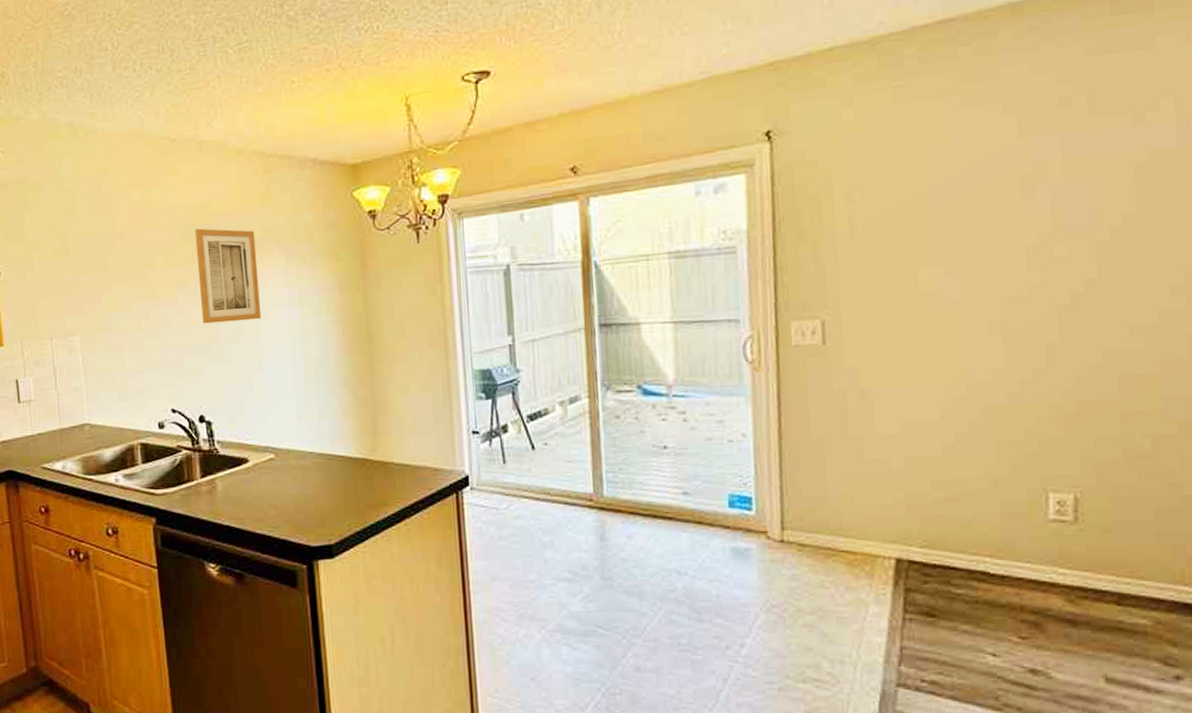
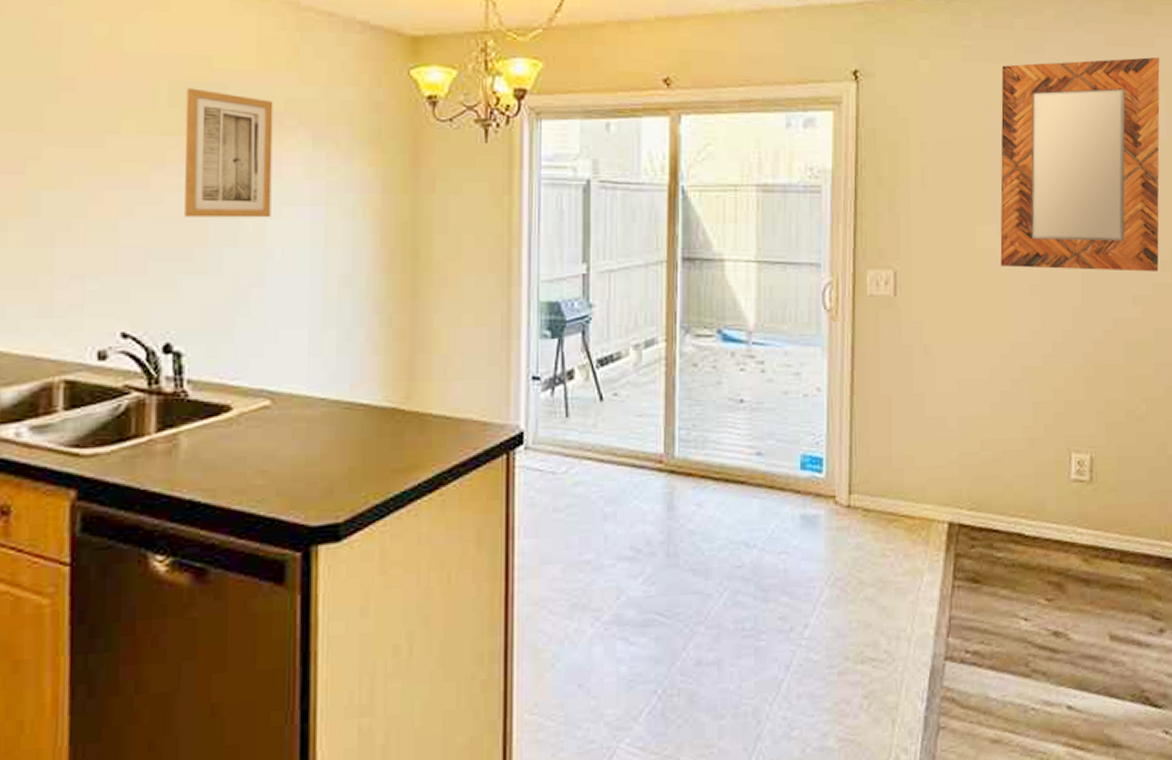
home mirror: none [944,57,1168,307] -> present [1000,57,1160,272]

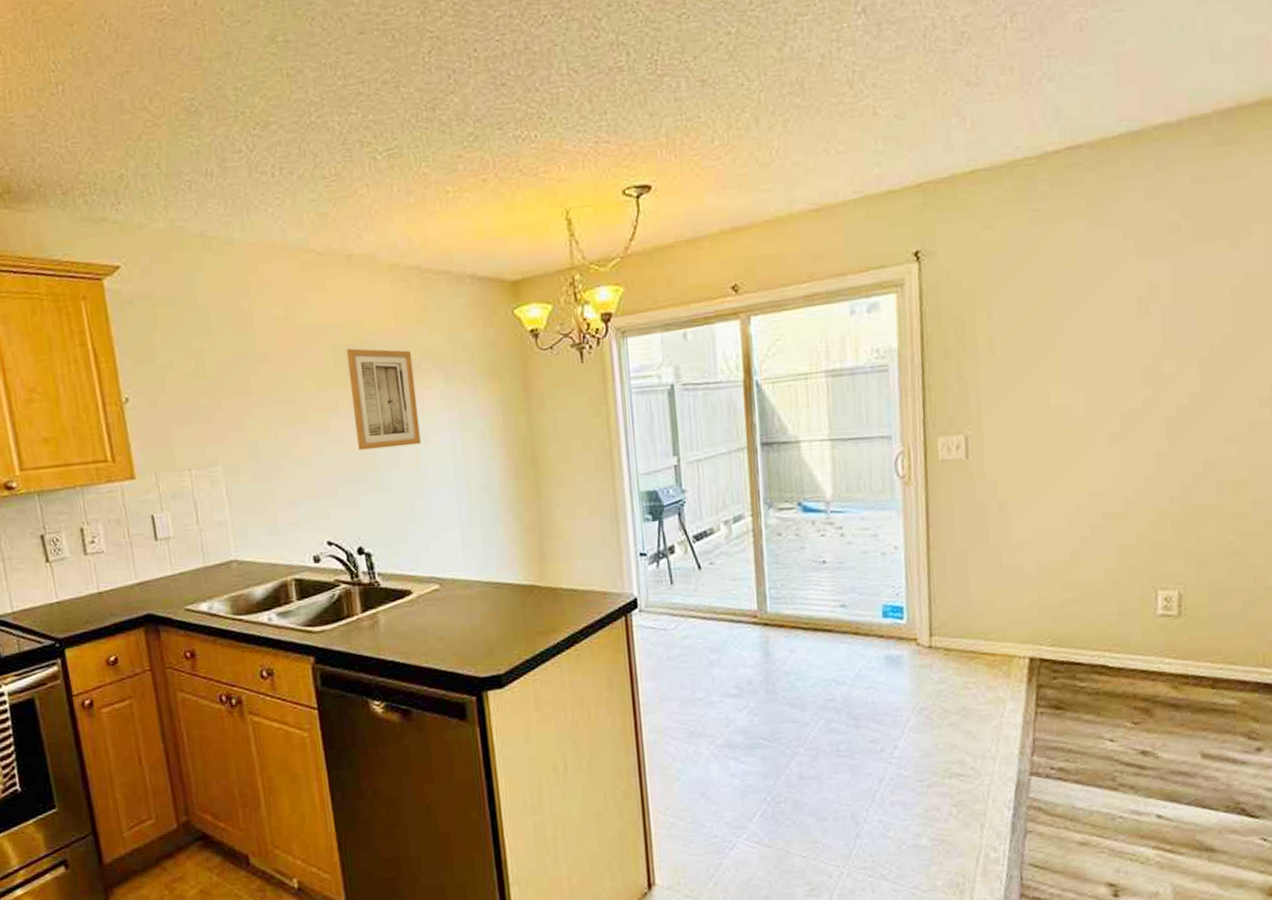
home mirror: present [1000,57,1160,272] -> none [1072,187,1257,421]

